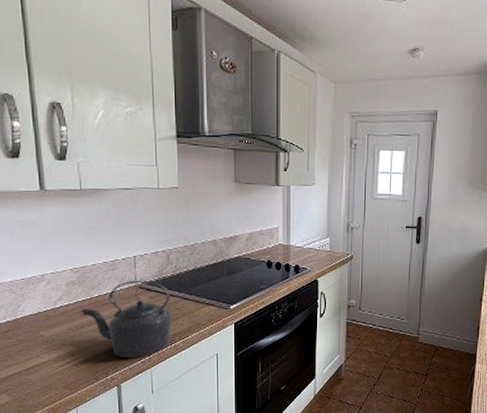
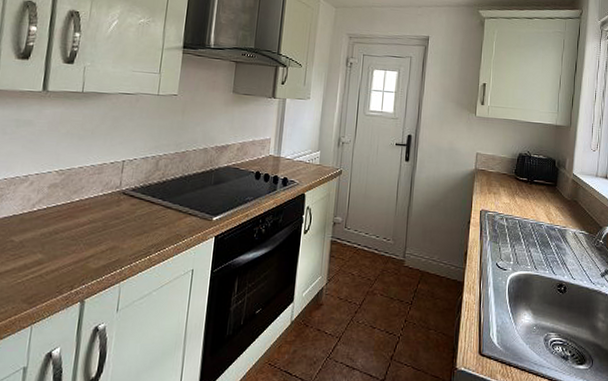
kettle: present [81,280,172,358] -> none [58,185,153,270]

